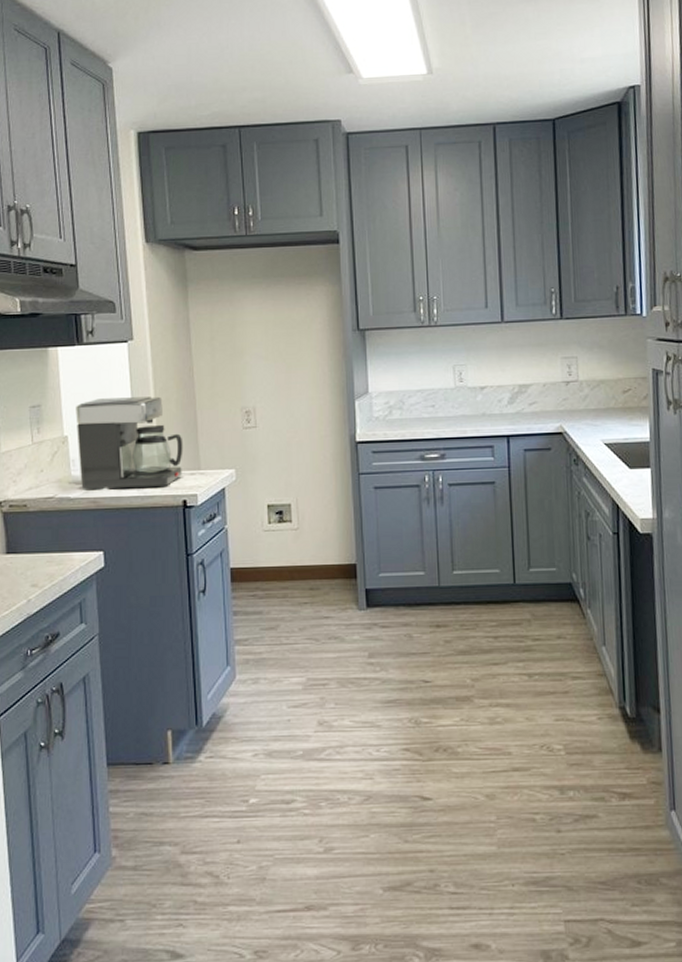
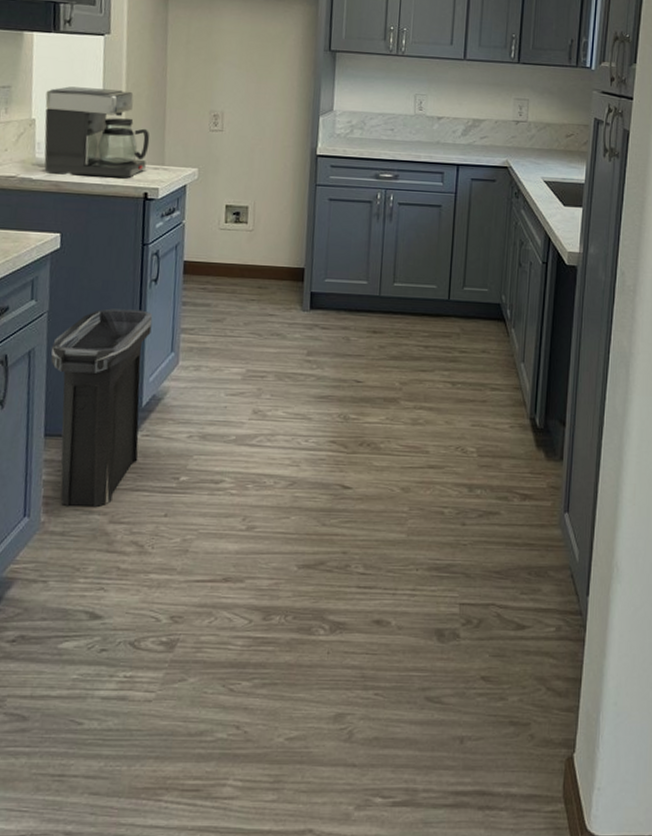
trash can: none [105,624,204,839] -> present [51,308,153,508]

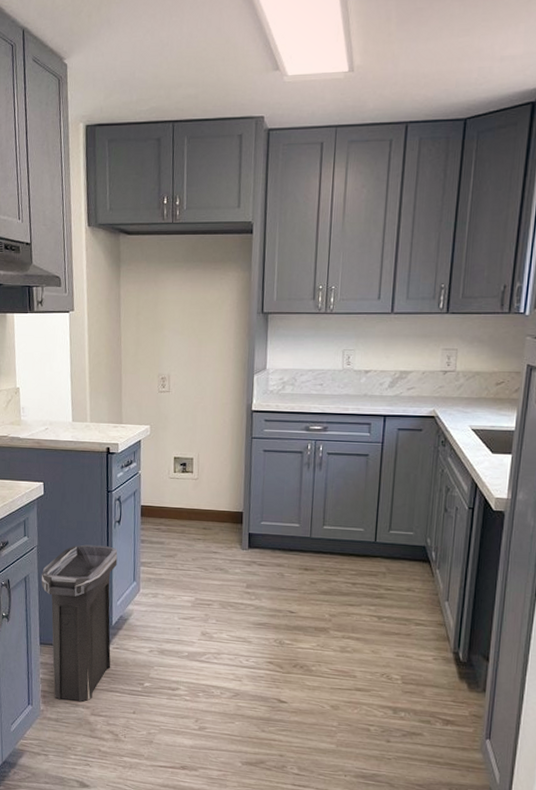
coffee maker: present [43,86,150,178] -> none [26,359,110,435]

